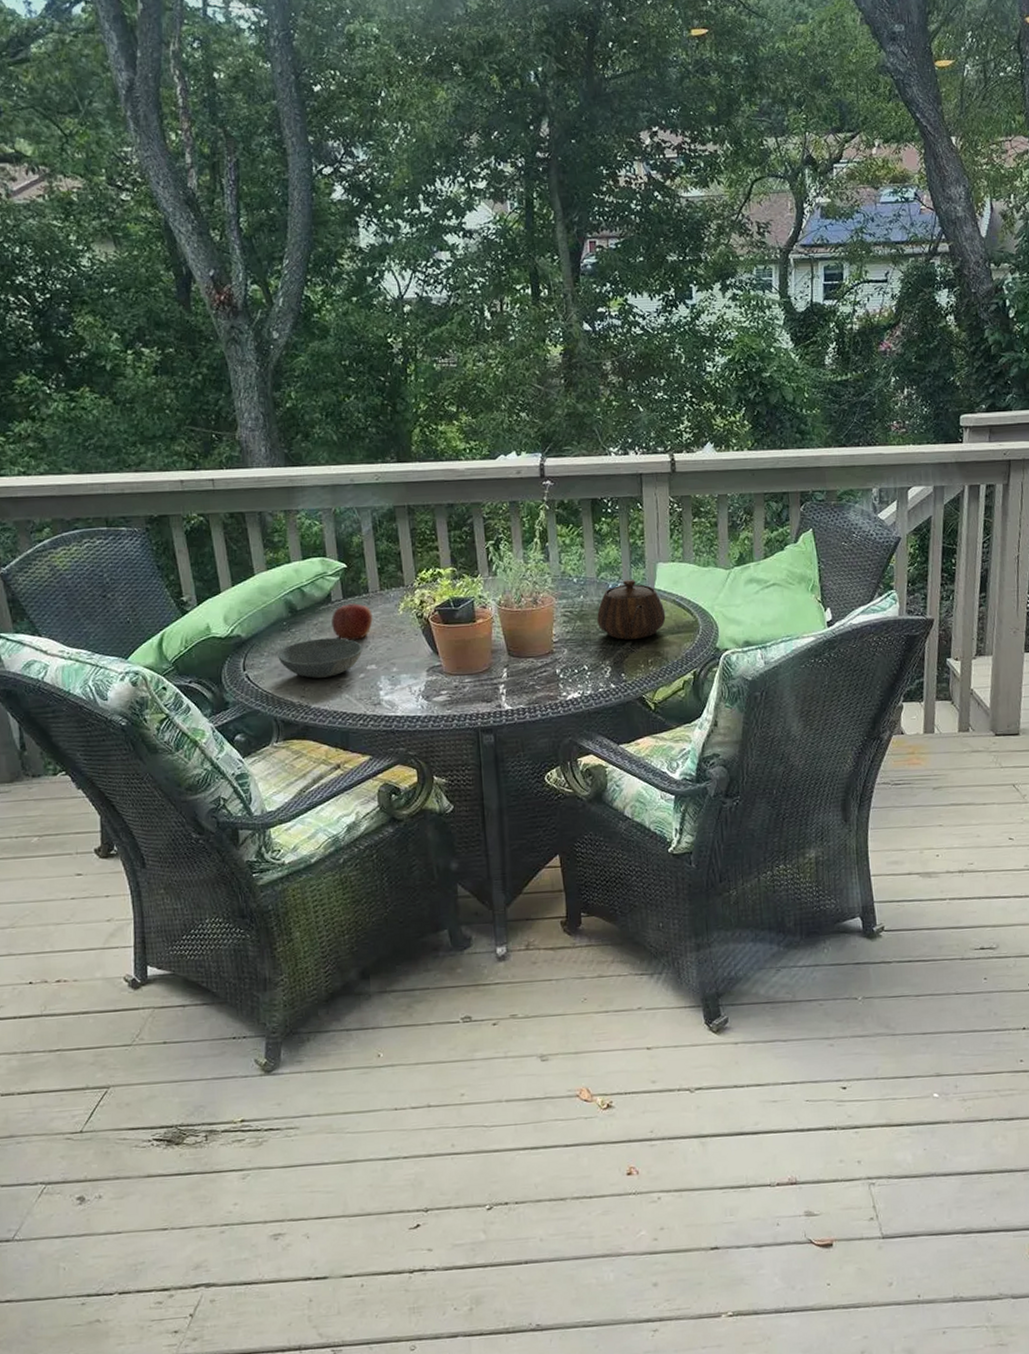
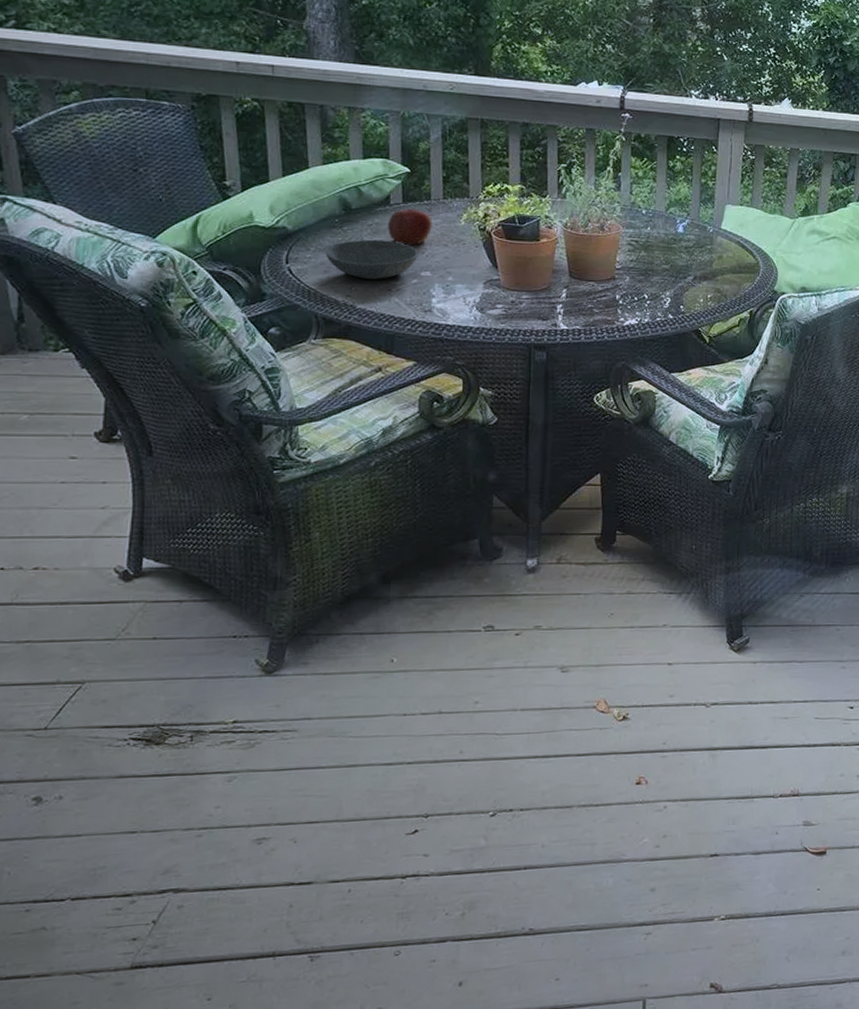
teapot: present [597,579,666,640] -> none [662,217,729,274]

